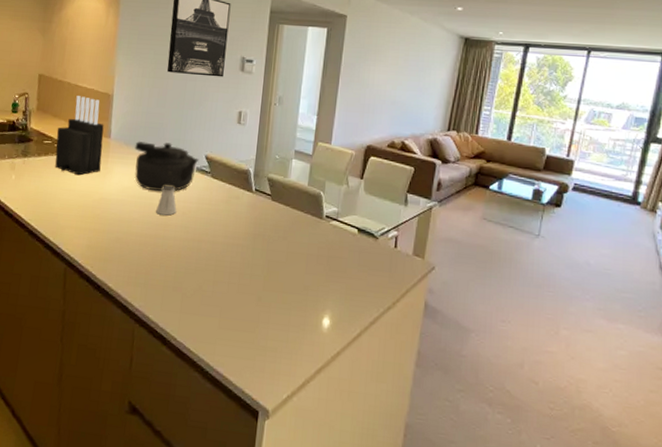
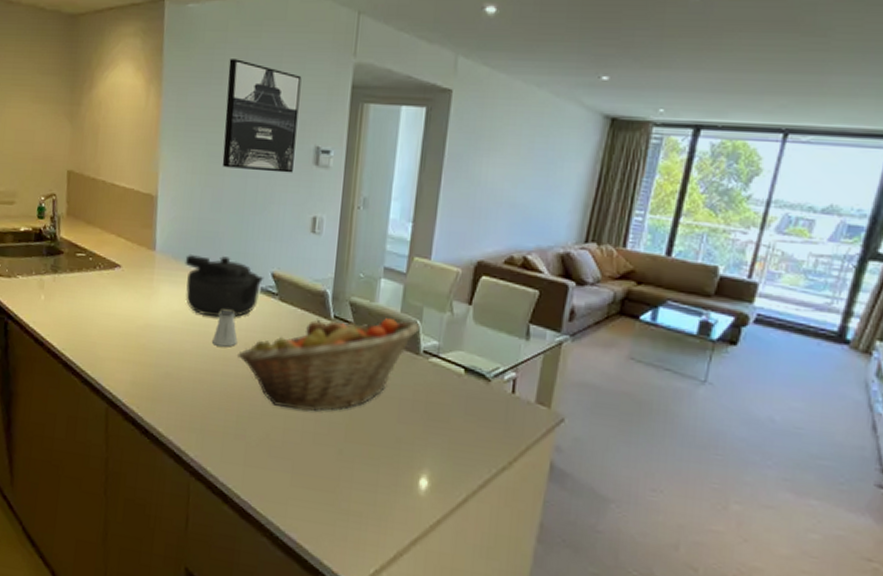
knife block: present [55,96,104,176] -> none [90,197,147,297]
fruit basket: none [176,190,323,266] -> present [237,317,420,411]

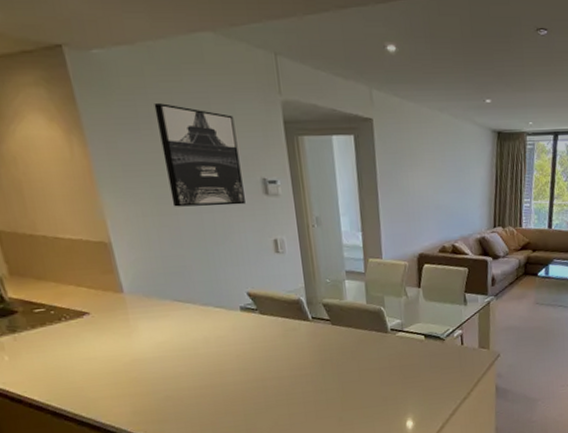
kettle: present [185,253,265,317] -> none [157,286,241,341]
saltshaker: present [212,309,238,347] -> none [204,330,229,363]
fruit basket: present [237,317,420,411] -> none [232,308,385,399]

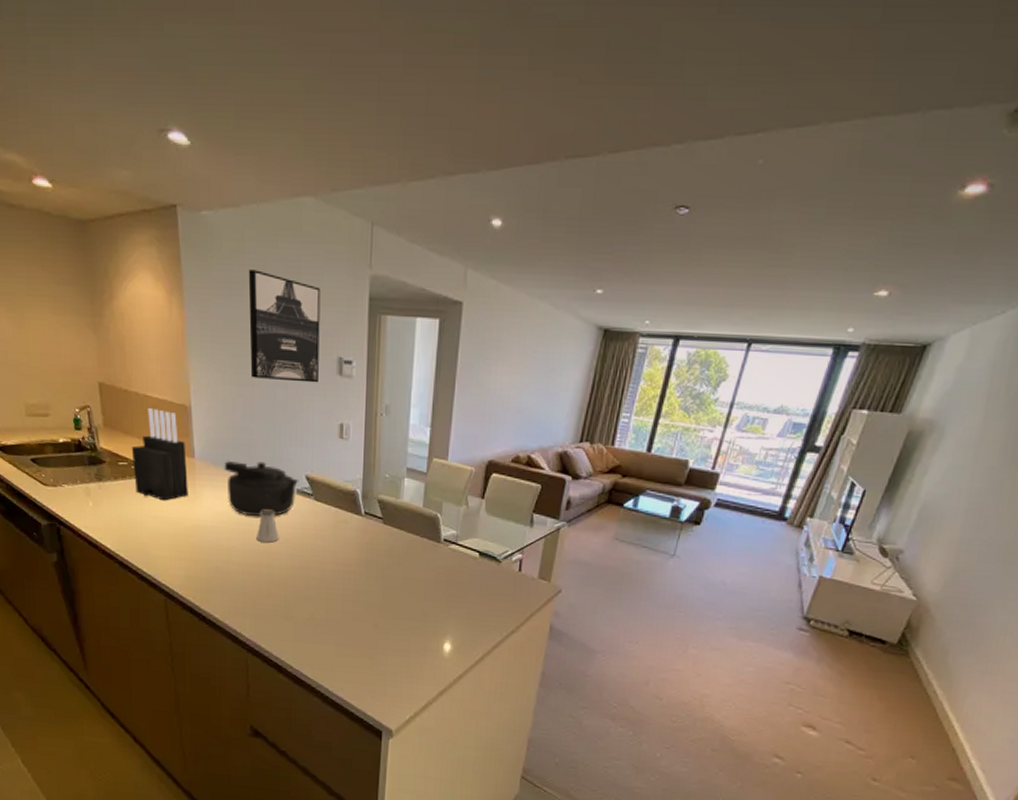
knife block: none [47,249,122,341] -> present [131,408,188,501]
kettle: none [157,286,241,341] -> present [224,460,299,517]
saltshaker: none [204,330,229,363] -> present [257,509,279,543]

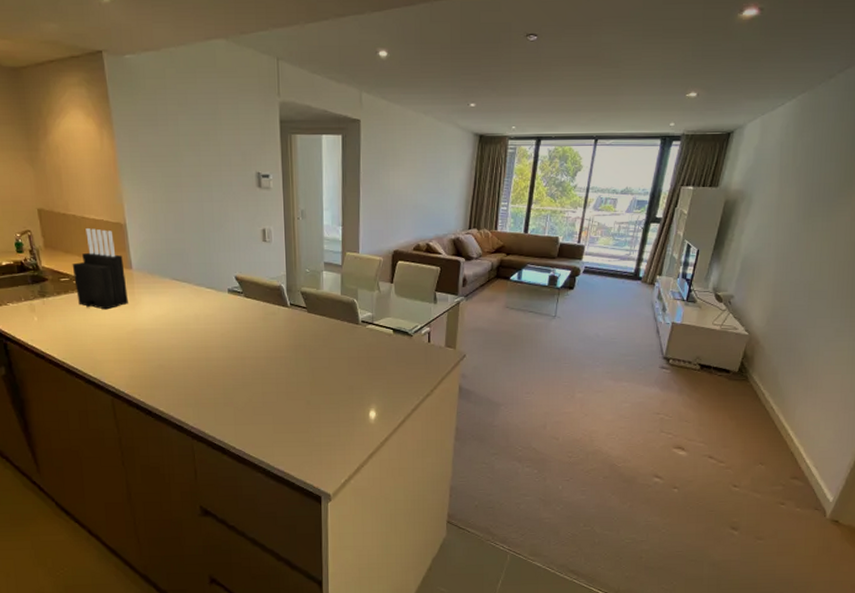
kettle: present [224,460,299,517] -> none [160,268,230,317]
wall art: present [248,270,321,383] -> none [171,103,240,196]
saltshaker: present [257,509,279,543] -> none [194,309,215,338]

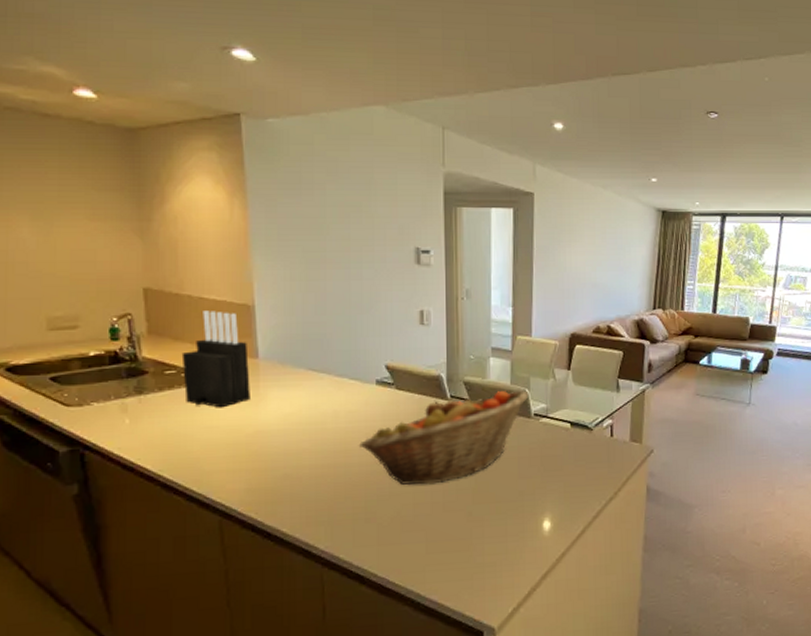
fruit basket: none [217,300,357,378] -> present [359,390,529,485]

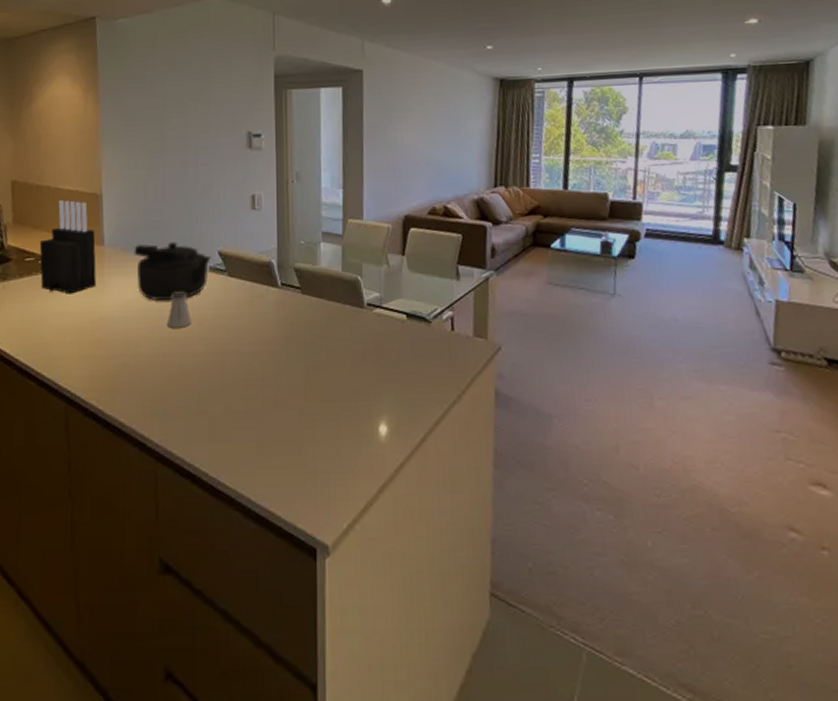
kettle: none [293,355,379,414] -> present [134,242,212,301]
saltshaker: none [332,404,358,440] -> present [167,292,192,328]
fruit basket: present [359,390,529,485] -> none [193,278,361,378]

